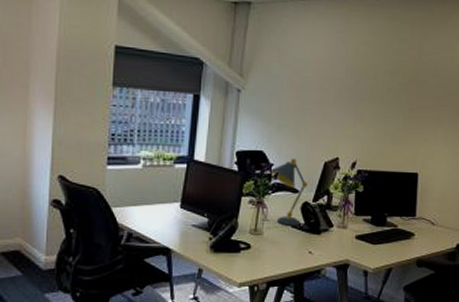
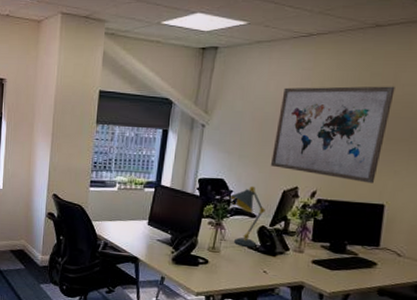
wall art: none [311,50,422,152] -> present [271,86,395,184]

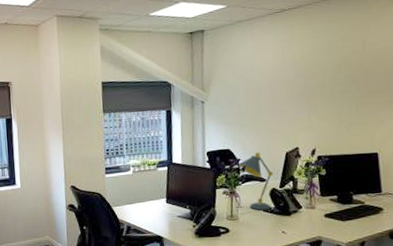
wall art: present [271,86,395,184] -> none [269,46,365,136]

